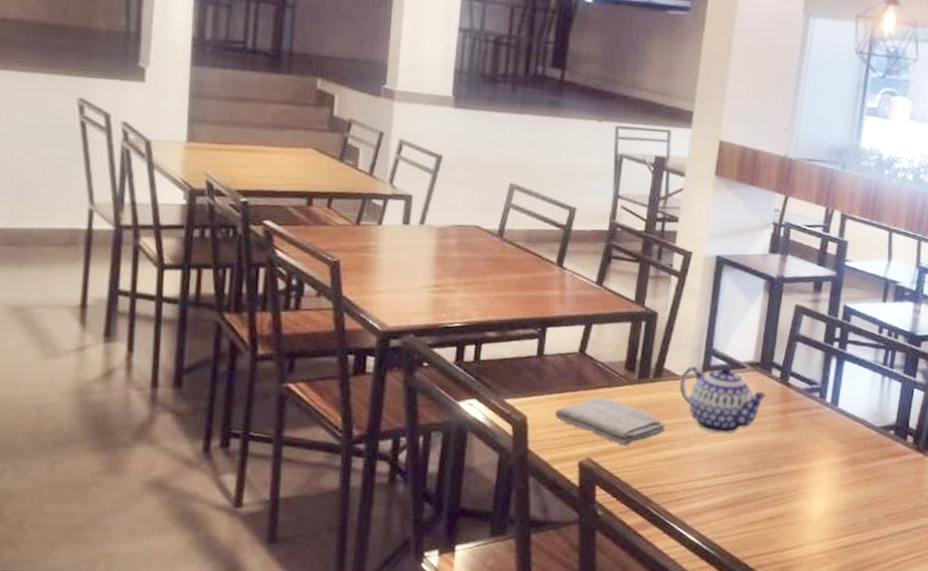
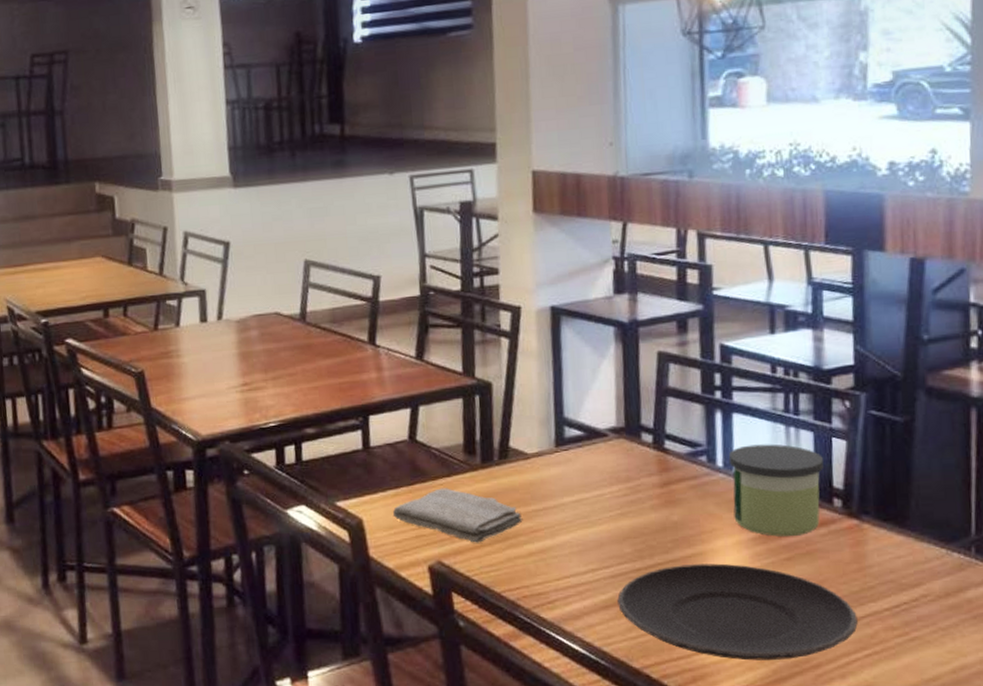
teapot: present [679,364,768,434] -> none [530,434,641,518]
plate: none [731,478,910,558] -> present [617,563,858,661]
candle: none [832,387,905,462] -> present [728,444,824,537]

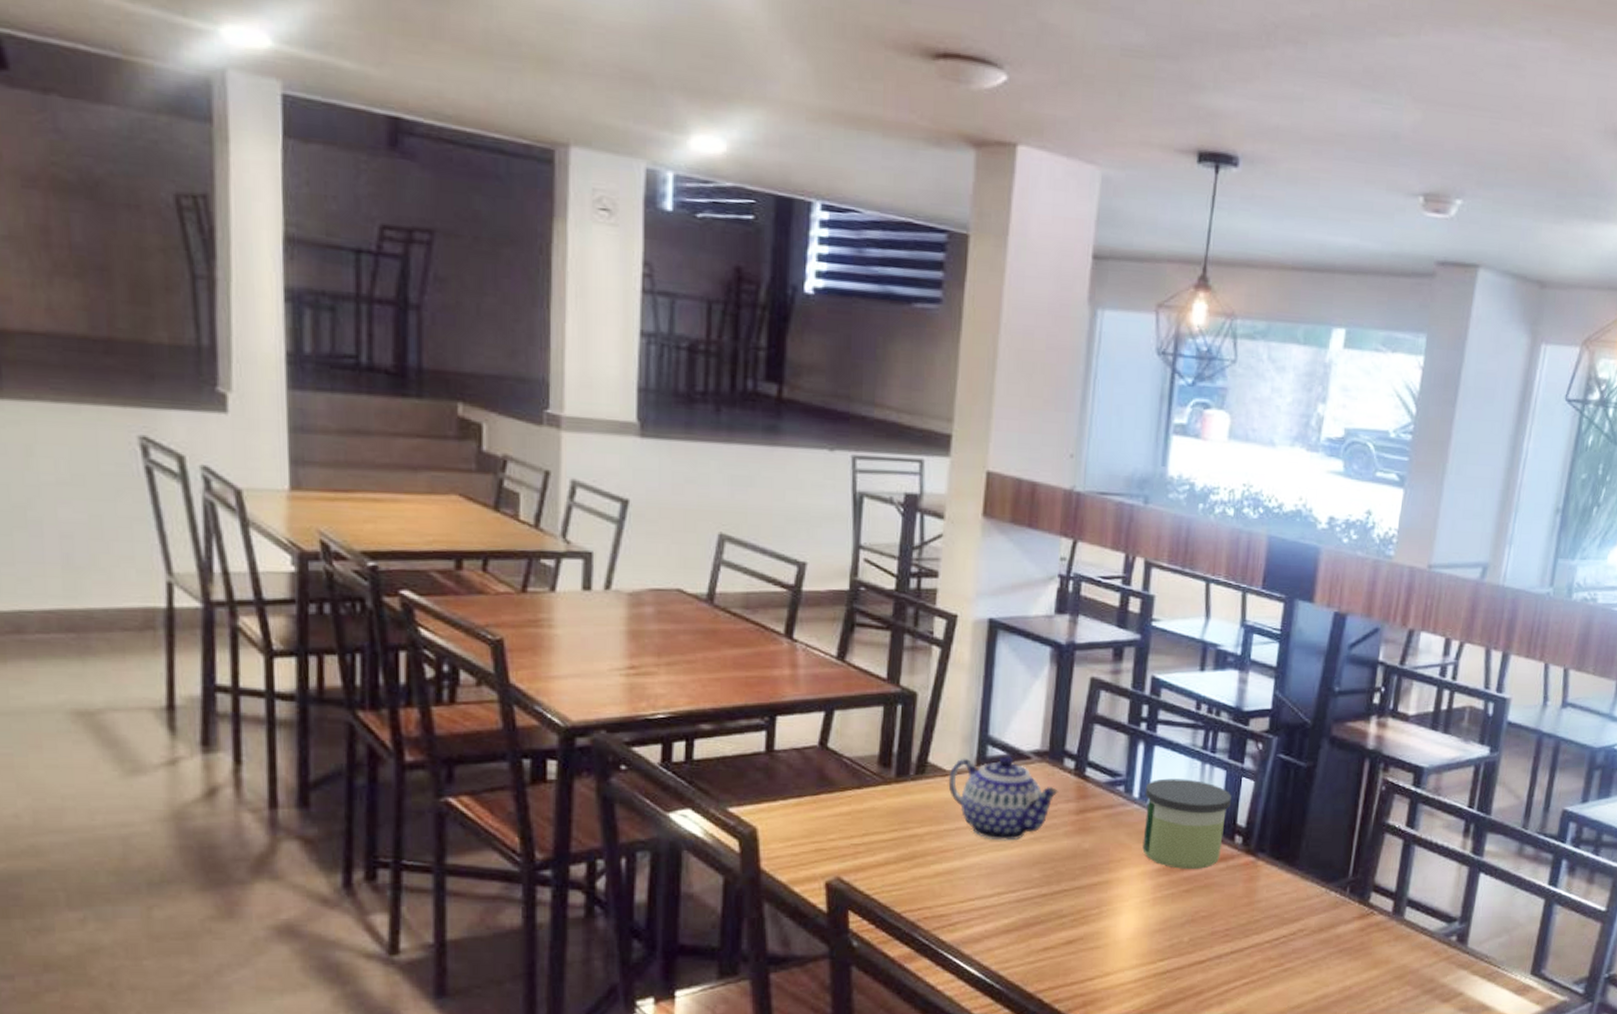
washcloth: present [392,488,523,543] -> none [791,800,933,860]
teapot: none [530,434,641,518] -> present [948,755,1060,841]
plate: present [617,563,858,661] -> none [1019,892,1241,987]

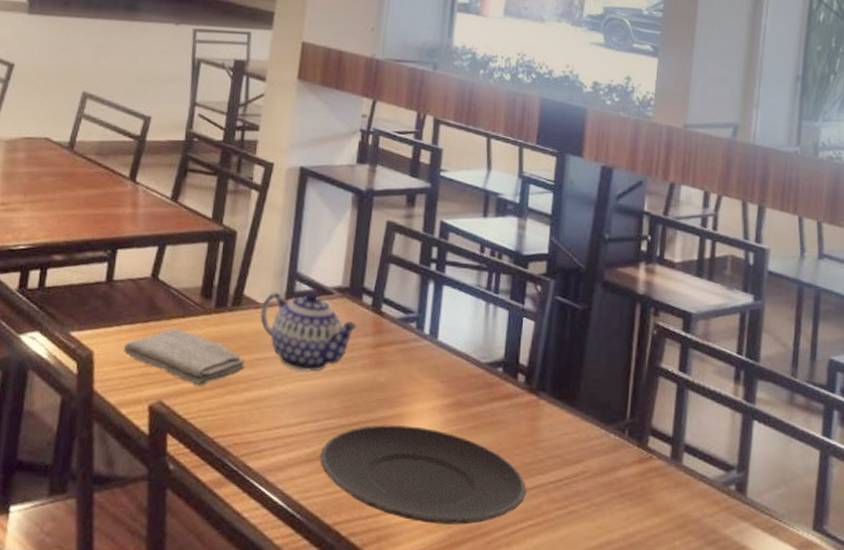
washcloth: none [791,800,933,860] -> present [123,328,245,386]
plate: none [1019,892,1241,987] -> present [320,425,526,525]
candle: present [1142,778,1231,869] -> none [433,316,514,406]

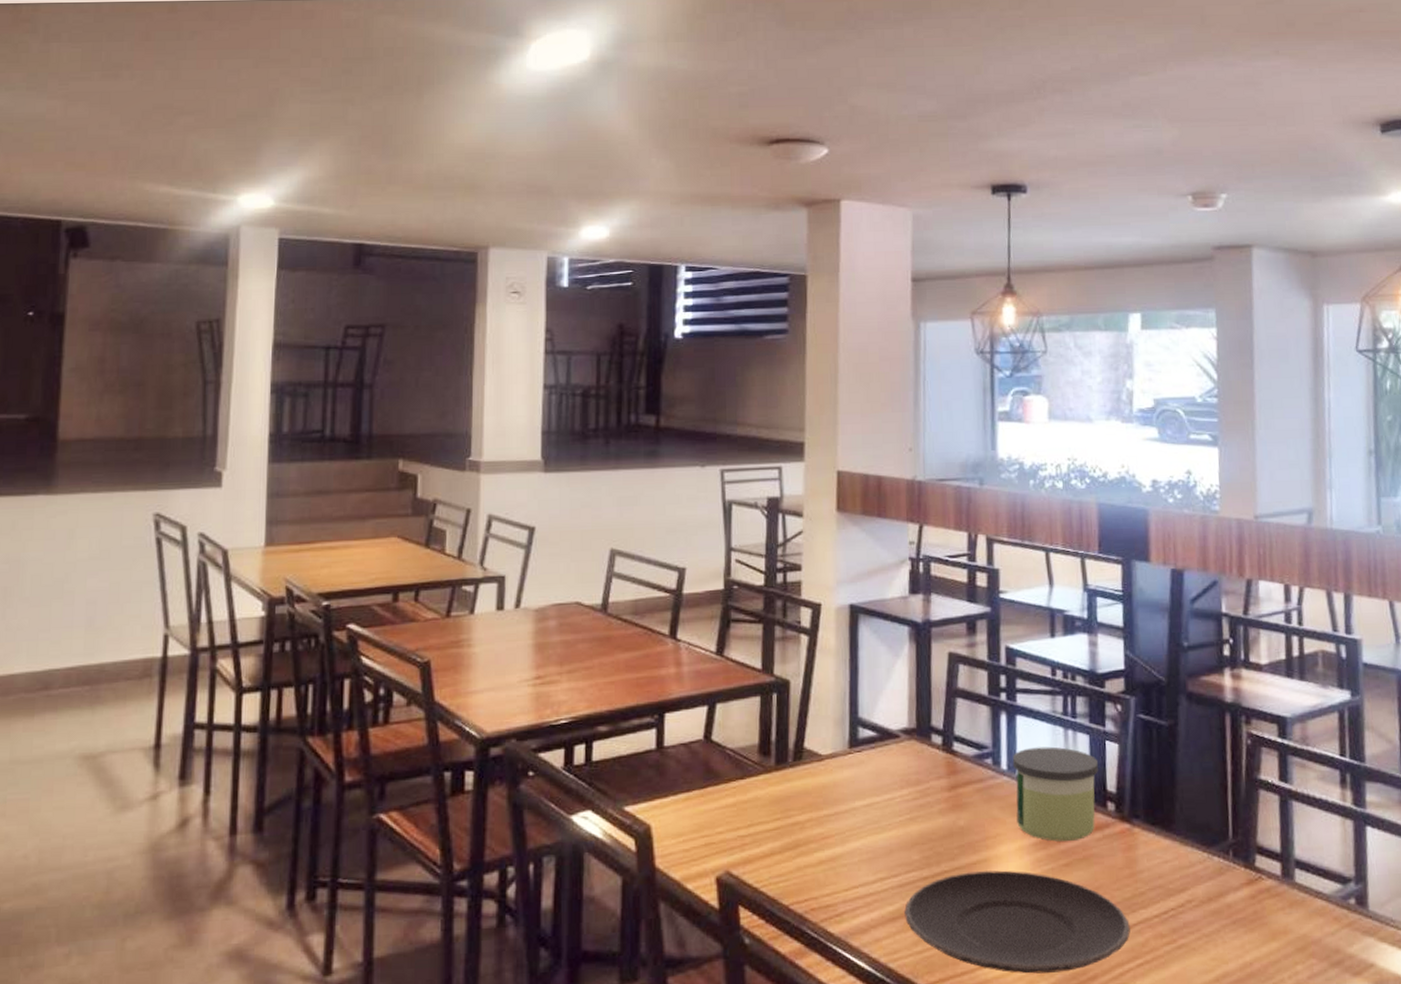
washcloth: present [123,328,245,386] -> none [682,791,814,851]
teapot: present [260,290,358,372] -> none [824,735,930,823]
candle: none [433,316,514,406] -> present [1012,746,1098,842]

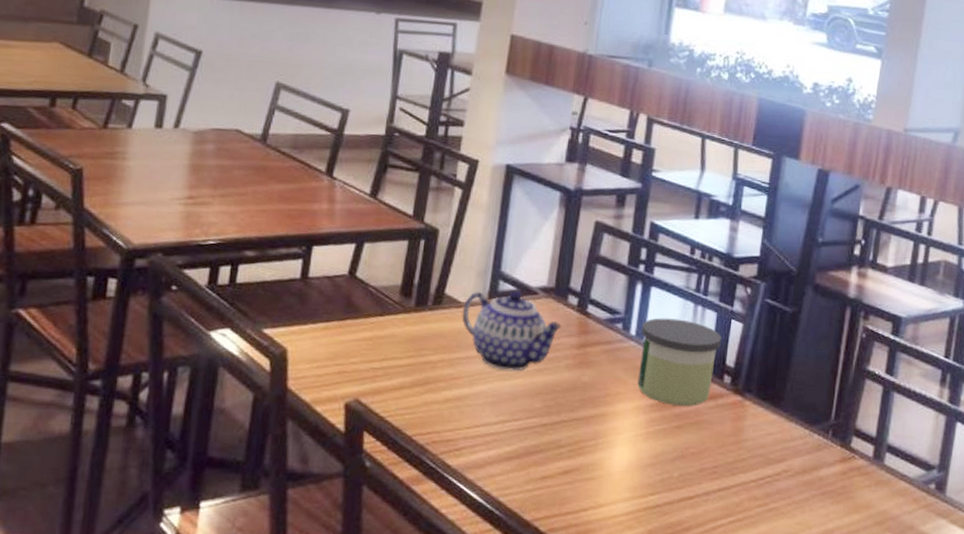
teapot: none [824,735,930,823] -> present [462,290,563,371]
plate: present [904,870,1130,974] -> none [520,424,728,521]

